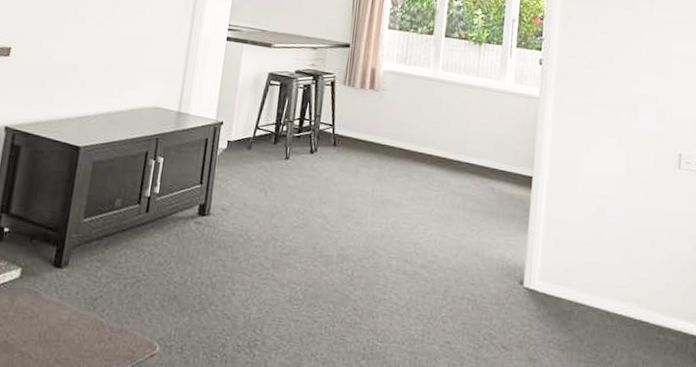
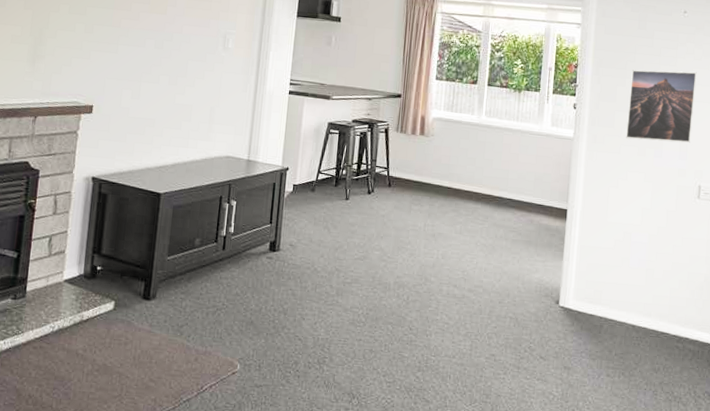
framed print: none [597,24,675,106] -> present [626,70,697,143]

